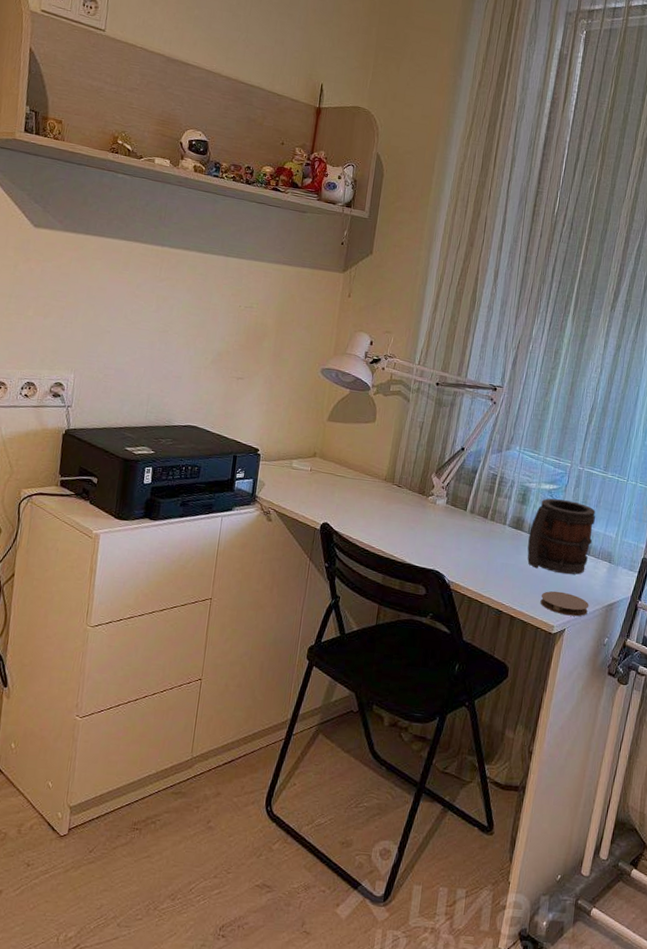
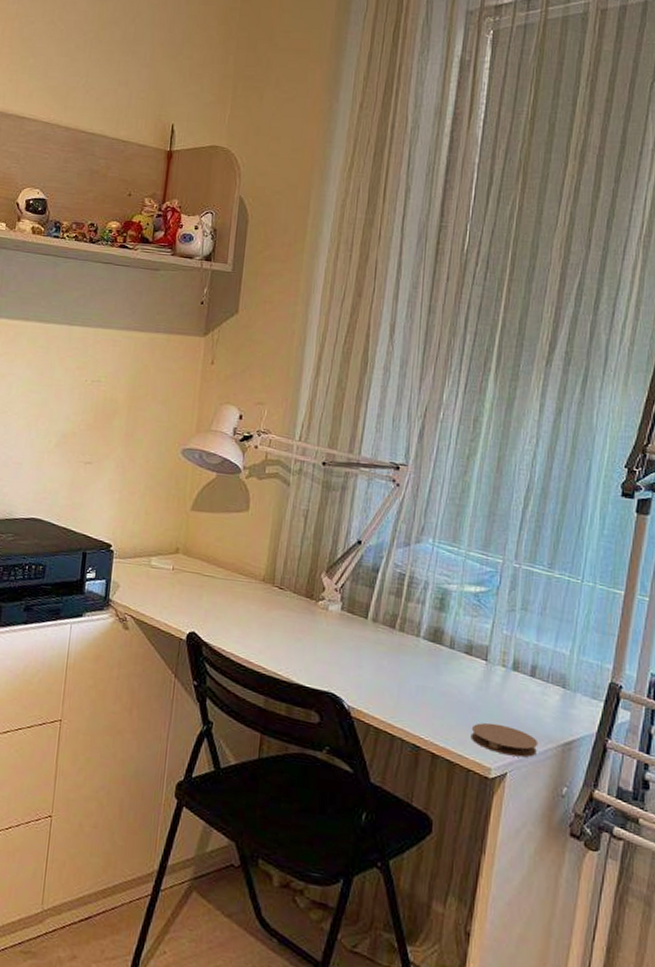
mug: present [527,498,596,575] -> none [450,603,540,703]

